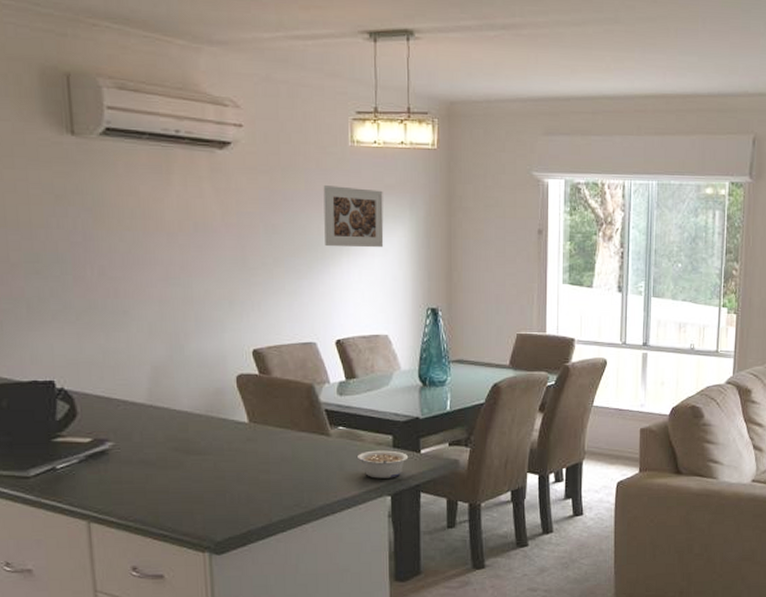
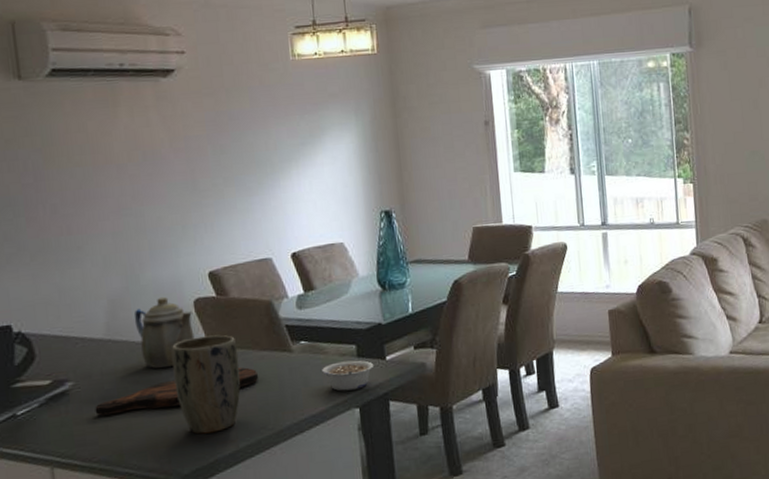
cutting board: none [133,446,296,478] -> present [95,367,259,416]
teapot: none [176,369,235,439] -> present [134,296,195,368]
plant pot: none [211,412,278,505] -> present [171,334,241,434]
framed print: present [323,185,384,247] -> none [268,100,332,160]

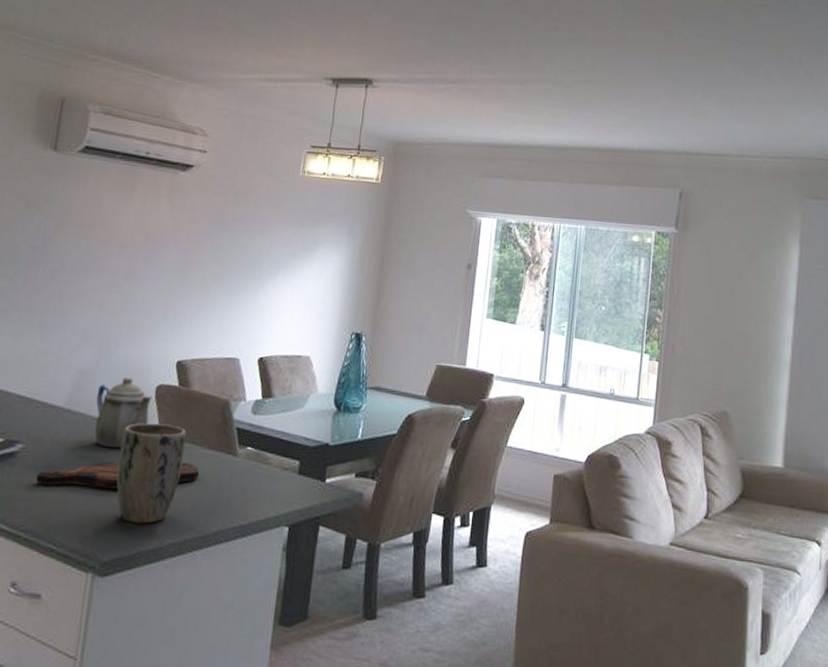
legume: present [322,360,374,391] -> none [261,475,313,507]

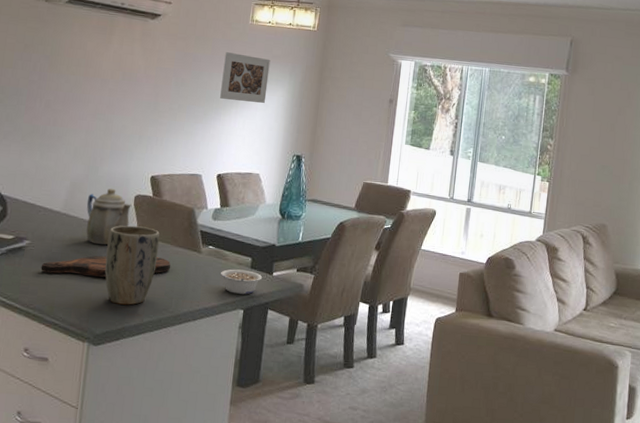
legume: none [261,475,313,507] -> present [221,269,263,295]
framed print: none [263,209,325,270] -> present [220,52,271,103]

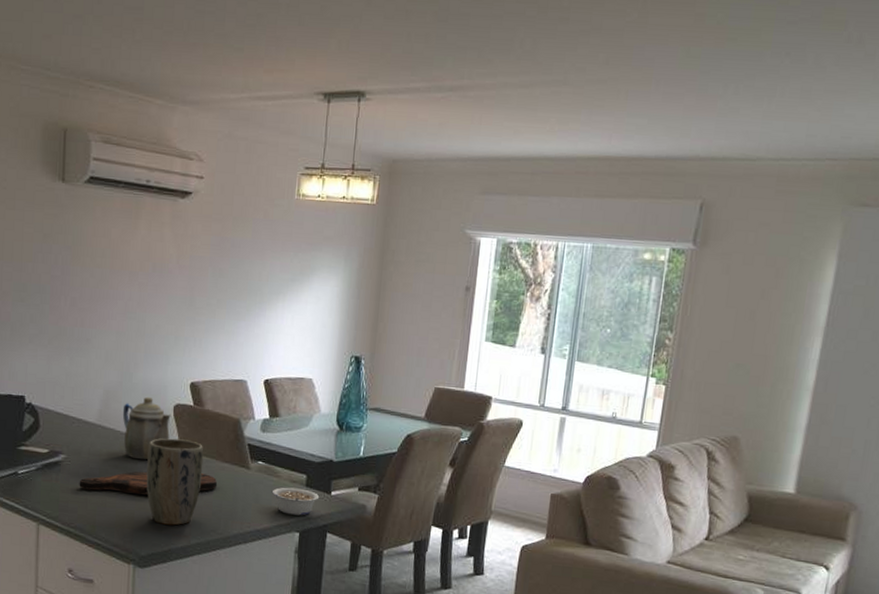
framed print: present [220,52,271,103] -> none [264,235,321,295]

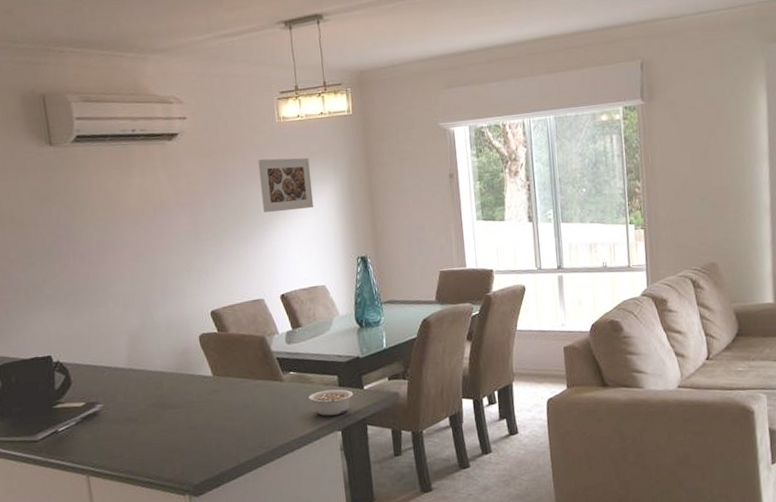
cutting board: present [79,471,218,495] -> none [120,394,255,433]
teapot: present [122,396,171,460] -> none [150,332,201,394]
plant pot: present [146,438,204,526] -> none [181,365,240,451]
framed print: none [264,235,321,295] -> present [258,157,314,212]

